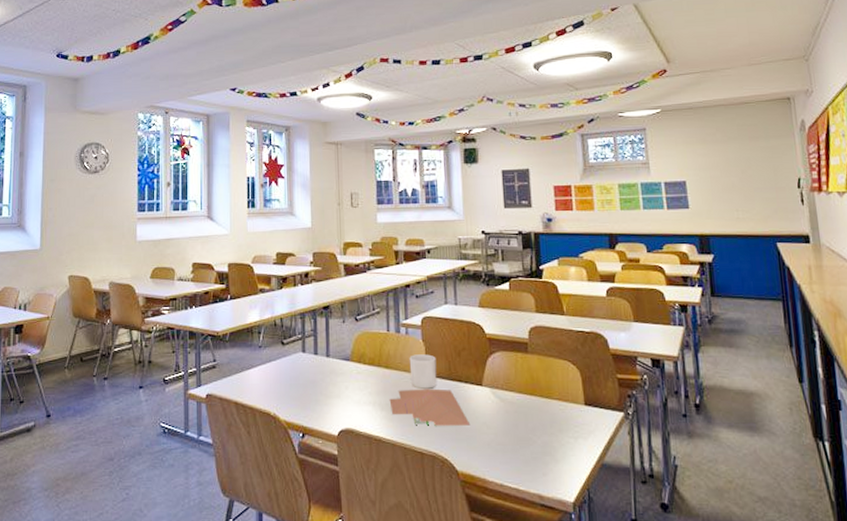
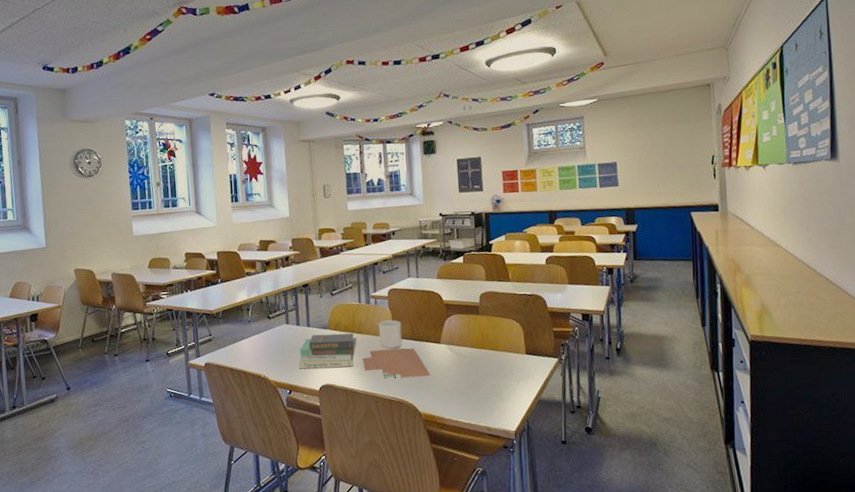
books: none [314,367,384,409] -> present [298,333,358,369]

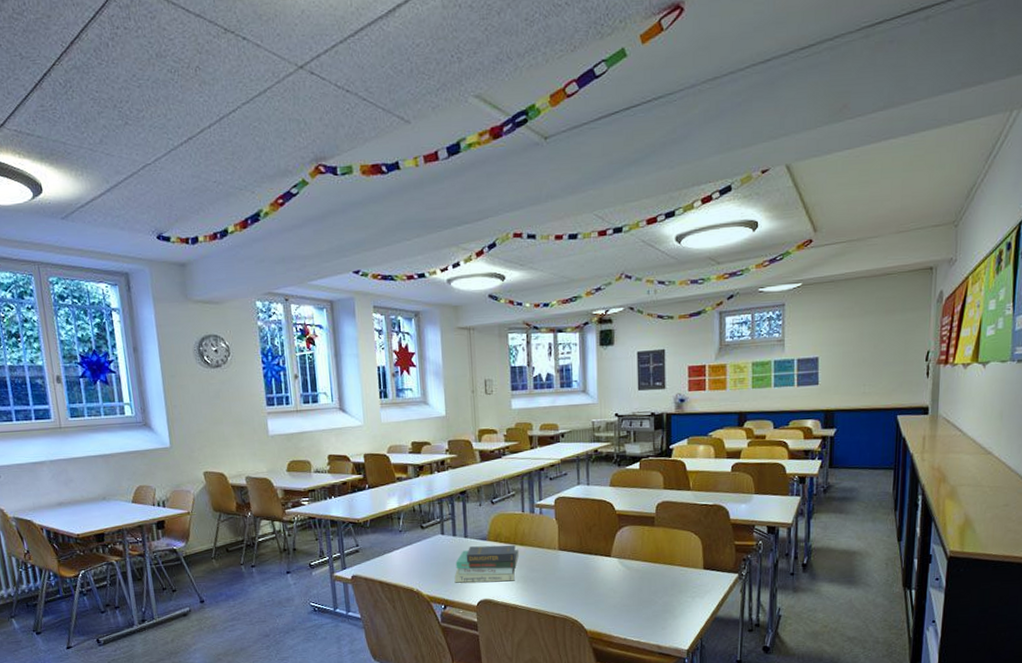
papers: present [362,348,431,379] -> none [524,561,599,594]
mug: present [378,320,402,349] -> none [543,531,569,562]

